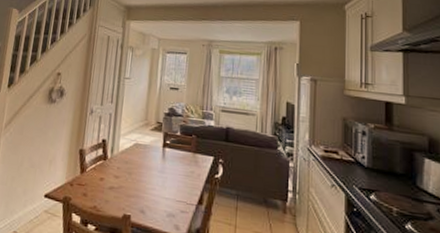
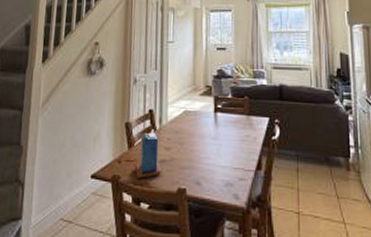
candle: none [85,157,110,203] -> present [134,129,162,179]

